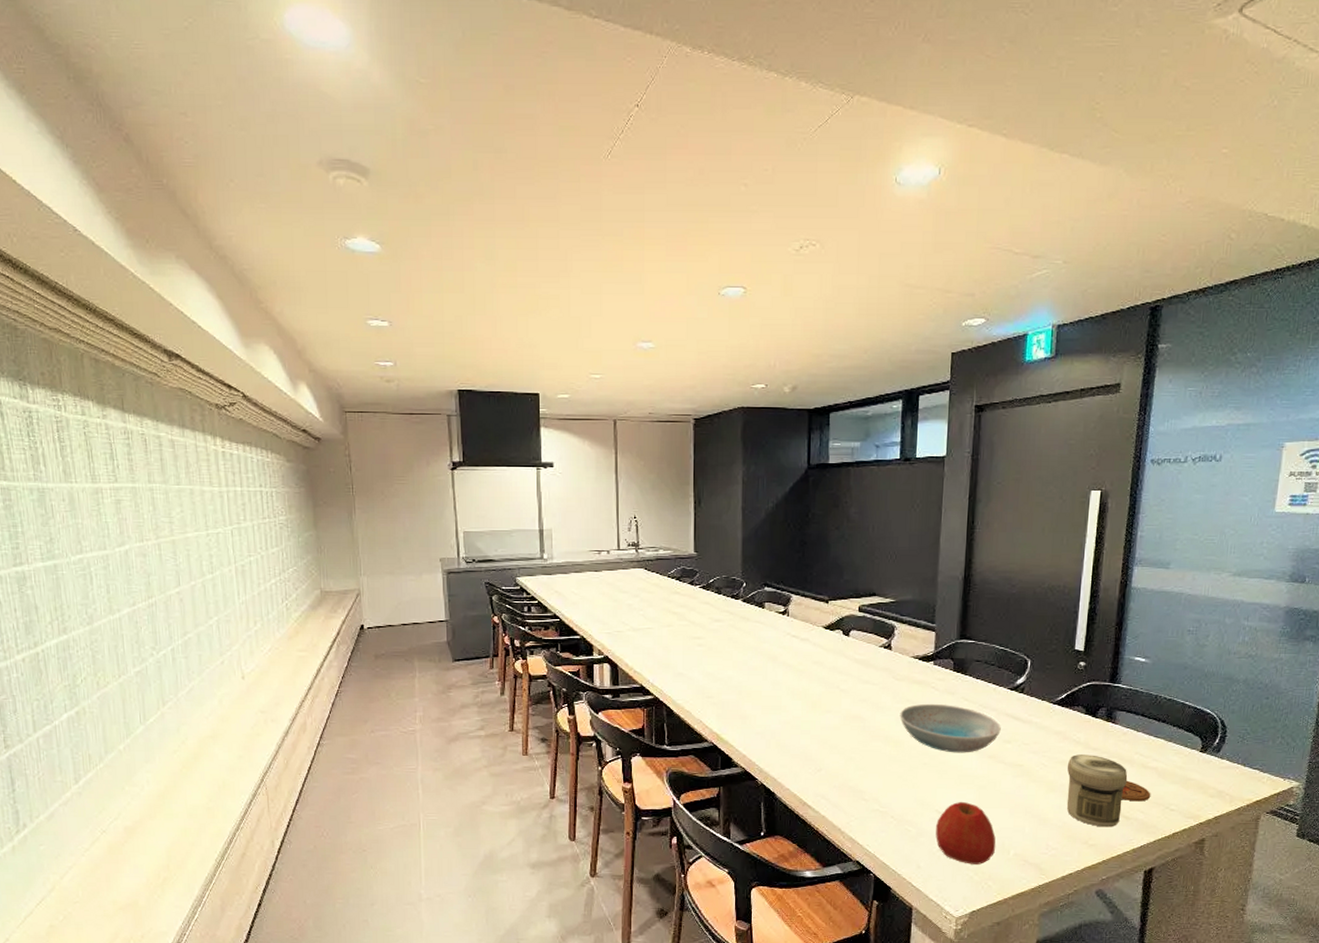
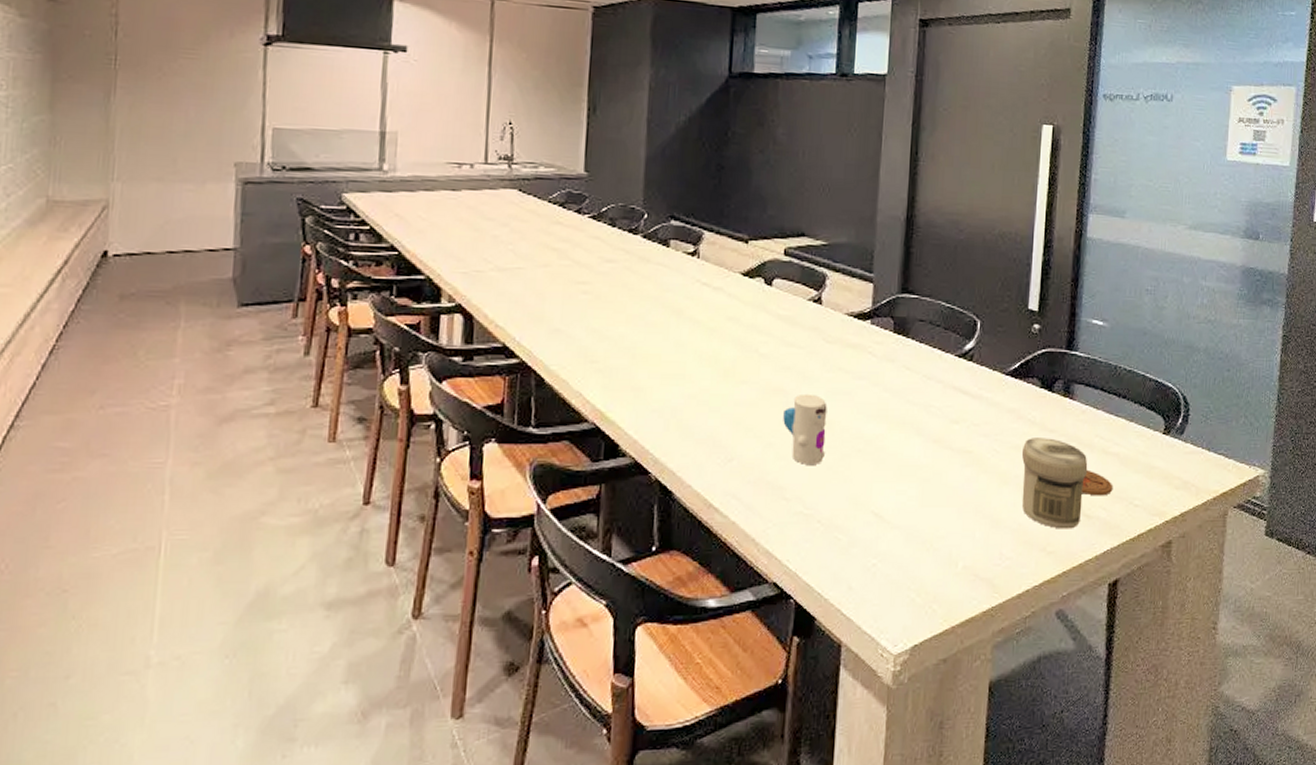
toy: none [861,720,898,774] -> present [783,393,827,464]
dish: present [899,703,1001,753] -> none [830,373,948,437]
apple: present [935,801,996,864] -> none [871,499,942,582]

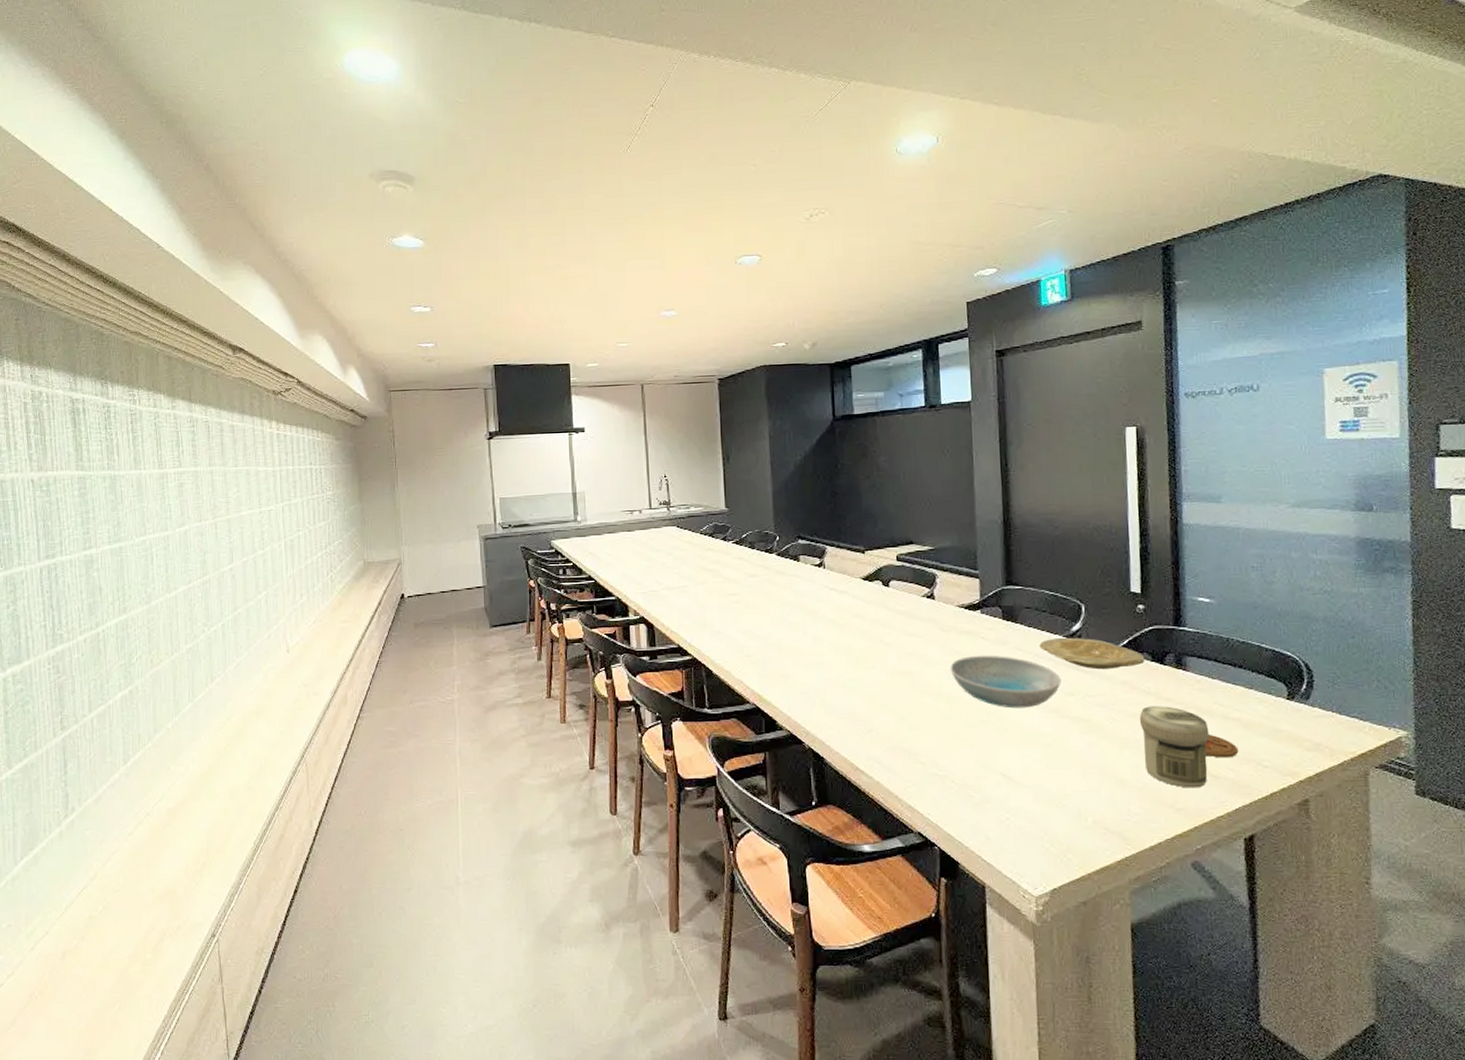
toy: present [783,393,827,464] -> none [911,674,952,734]
dish: none [830,373,948,437] -> present [950,655,1061,709]
plate: none [928,356,1034,395] -> present [1039,637,1145,670]

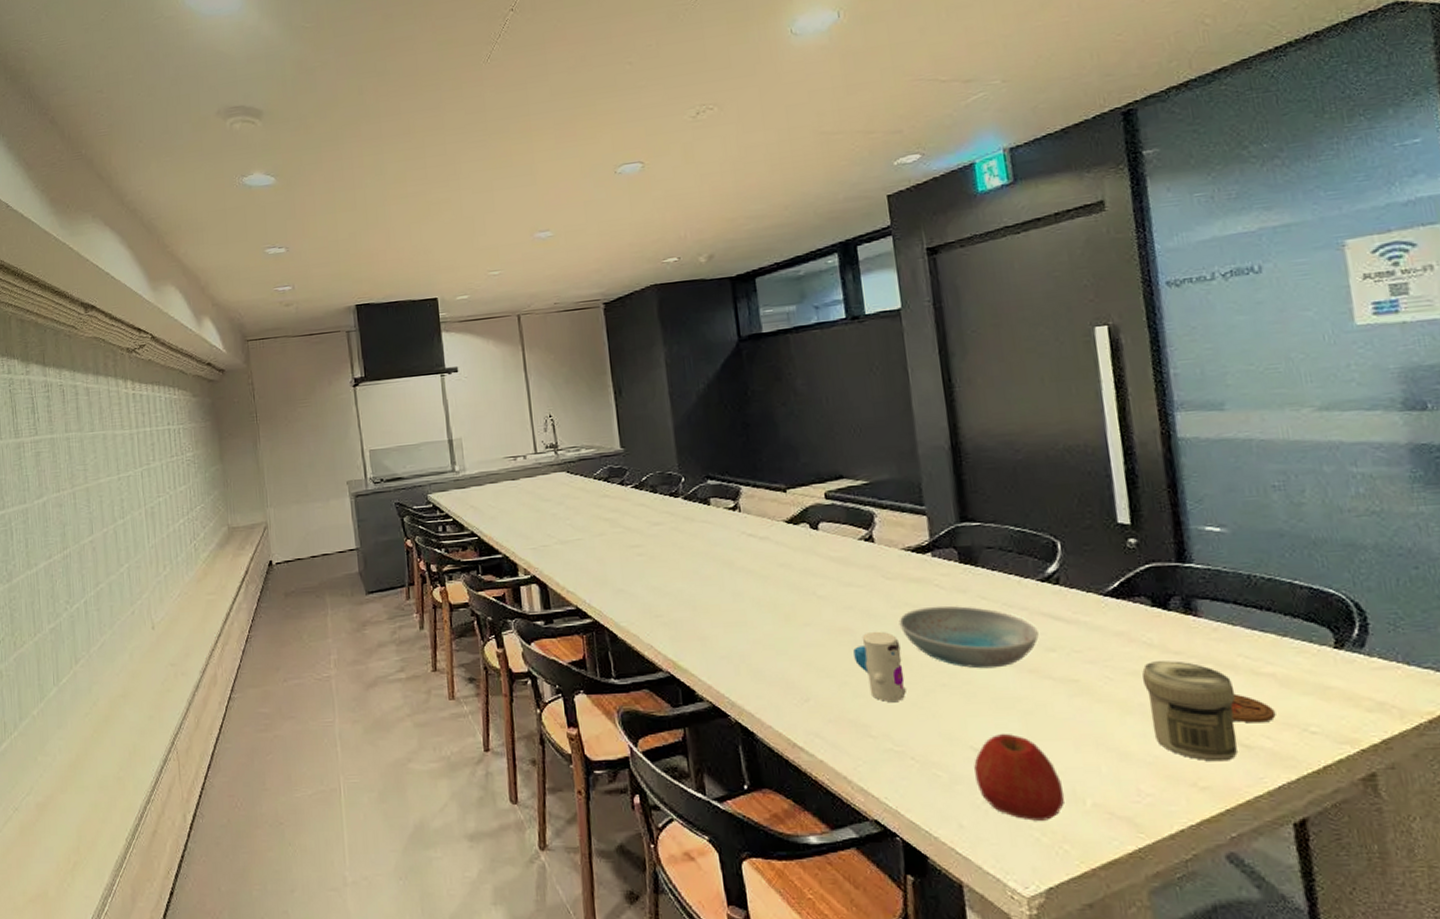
toy: none [911,674,952,734] -> present [853,631,906,702]
apple: none [1002,762,1072,834] -> present [974,733,1065,821]
plate: present [1039,637,1145,670] -> none [1007,581,1143,619]

